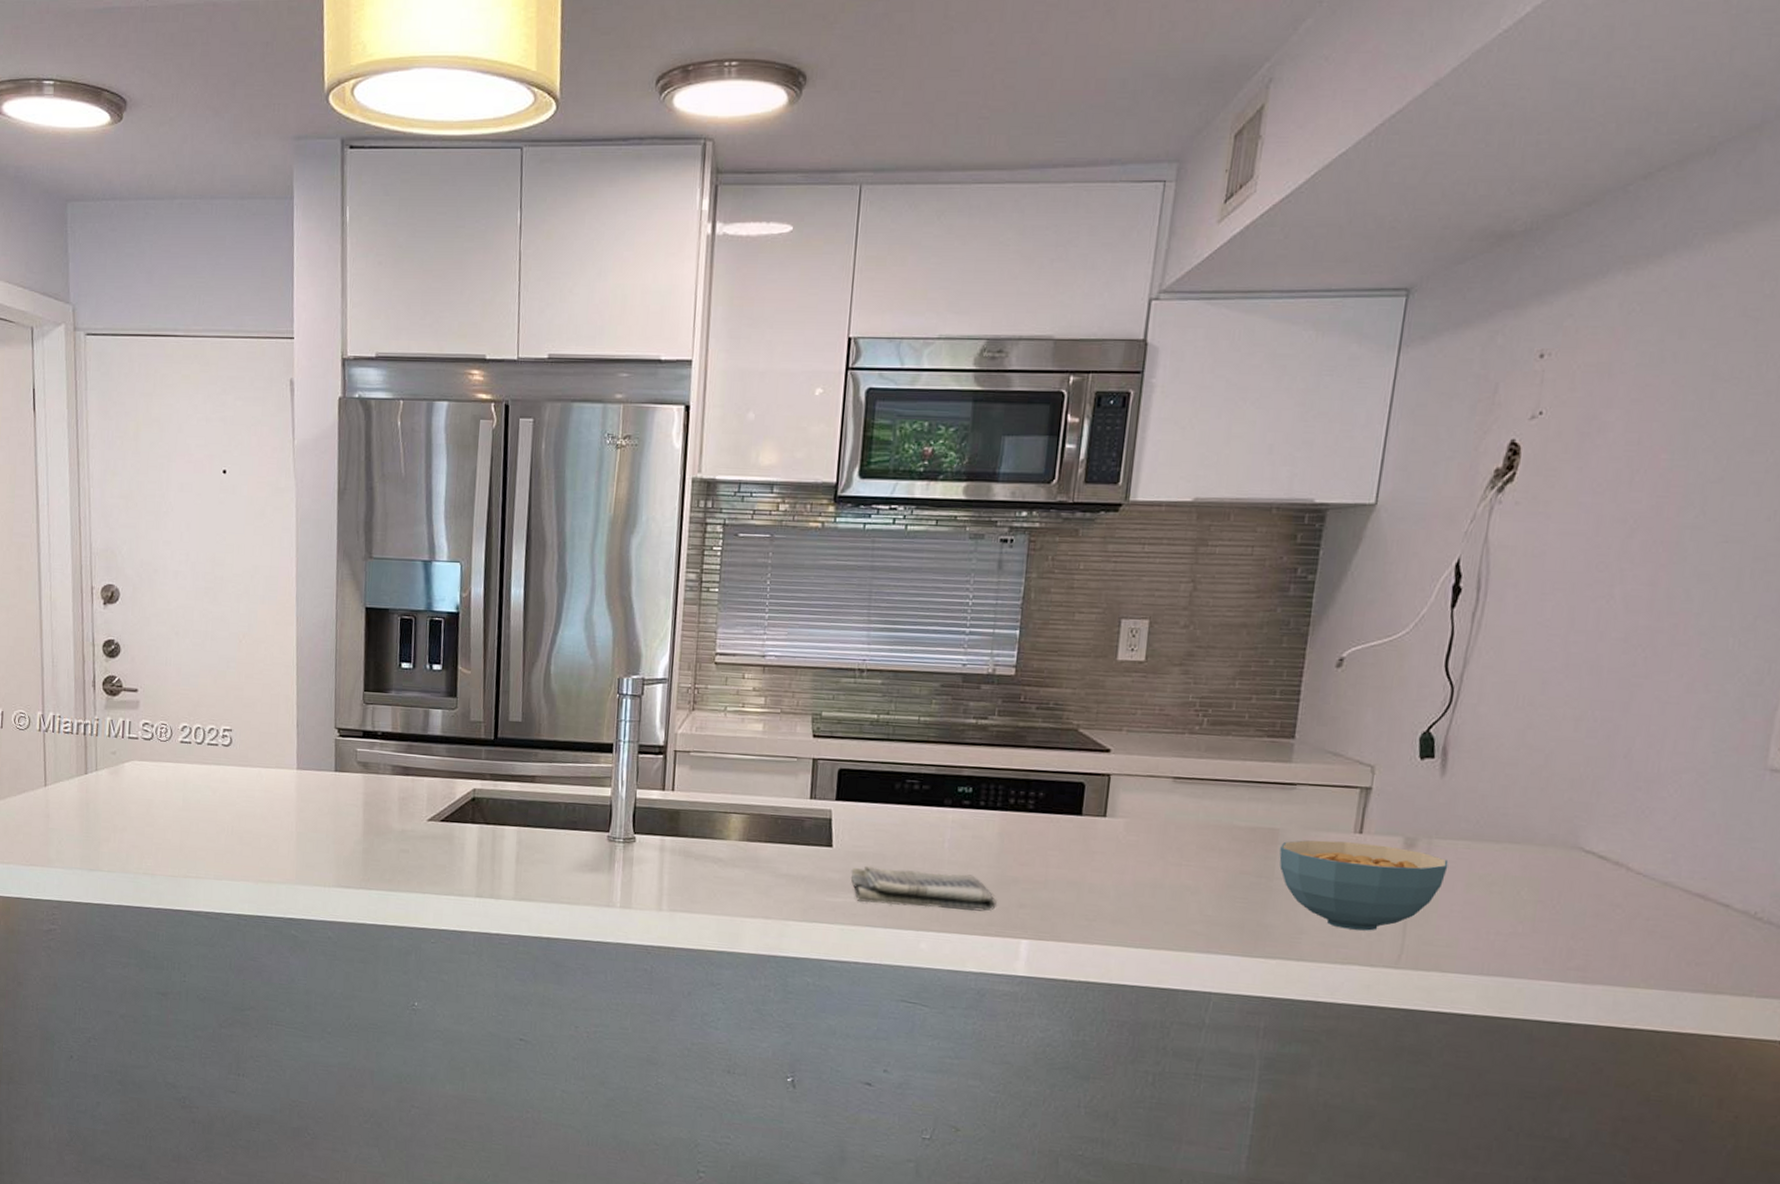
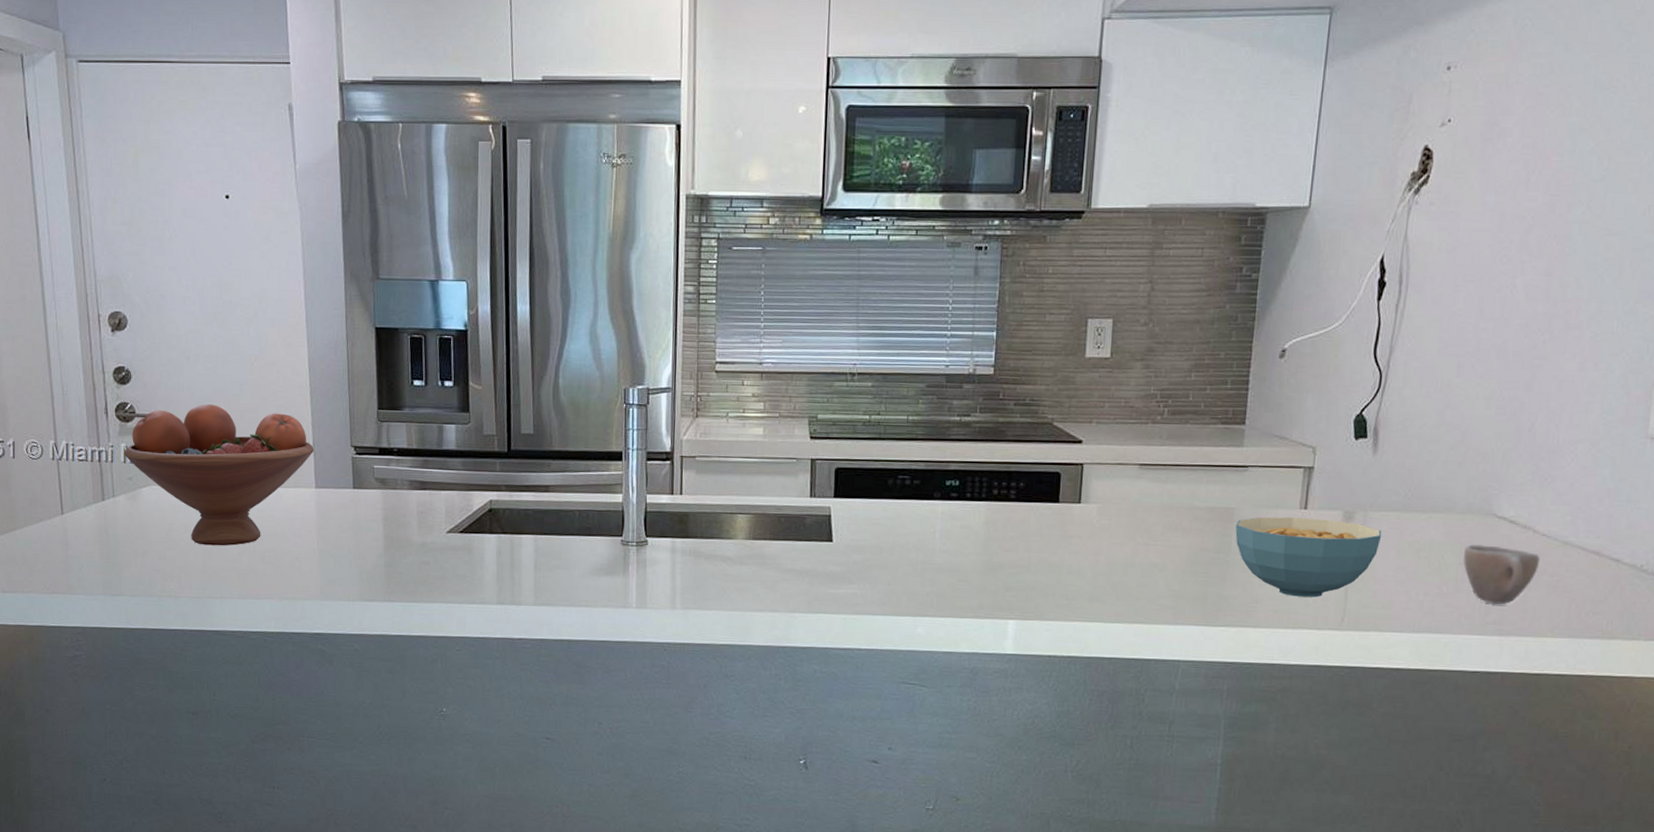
fruit bowl: none [109,680,297,825] -> present [124,404,314,546]
dish towel: present [851,865,997,912] -> none [851,558,985,596]
cup: none [1543,880,1635,949] -> present [1463,544,1541,604]

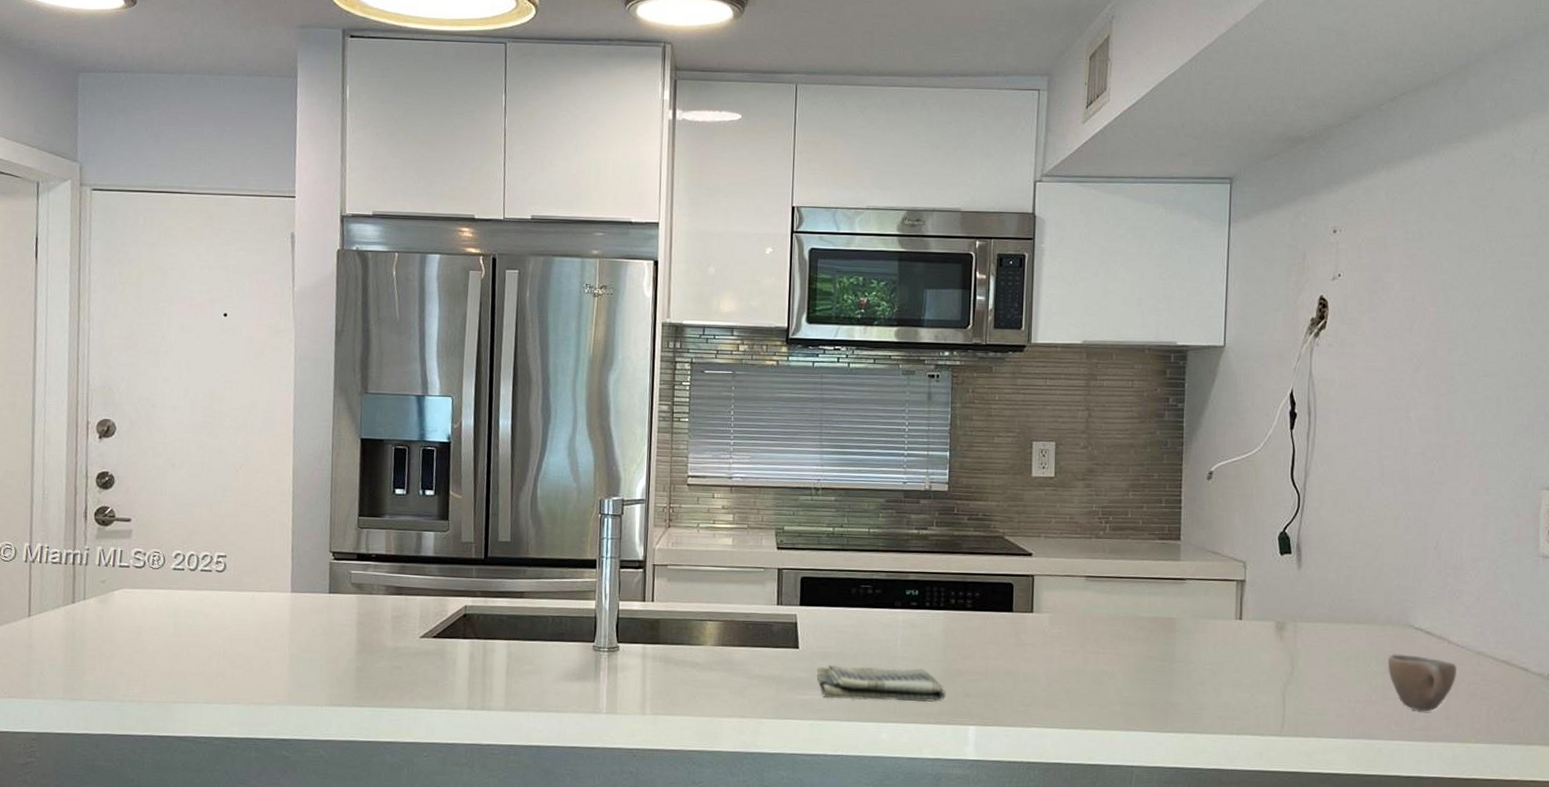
fruit bowl: present [124,404,314,546] -> none [99,509,292,650]
dish towel: none [851,558,985,596] -> present [816,664,946,702]
cereal bowl: present [1235,516,1382,598] -> none [1178,626,1312,704]

